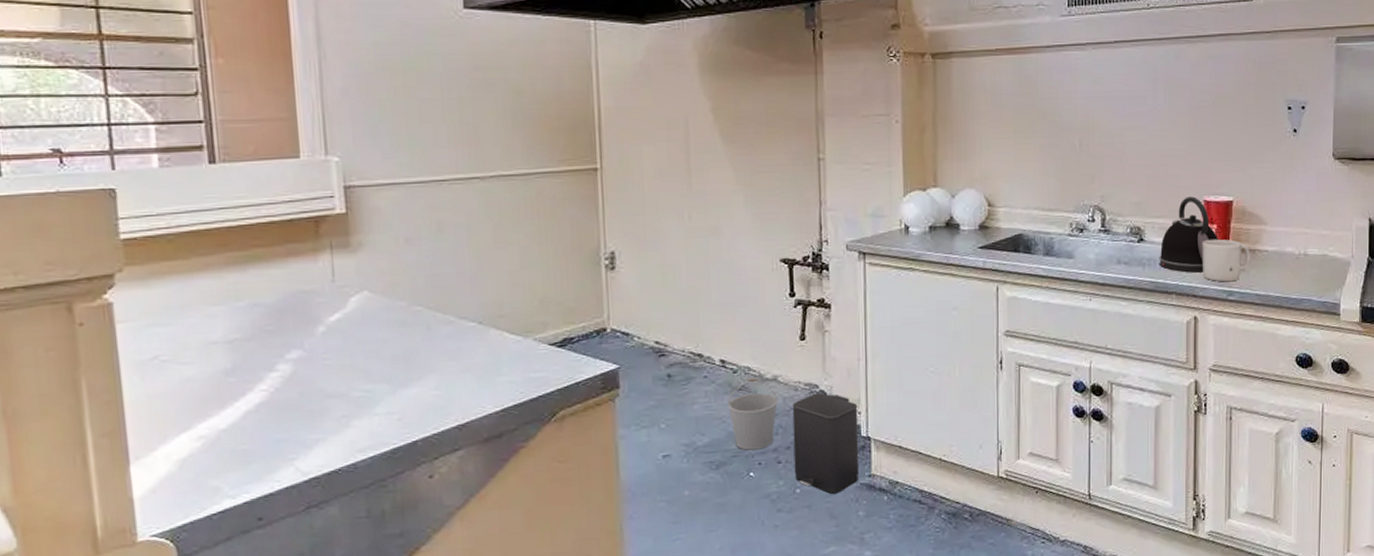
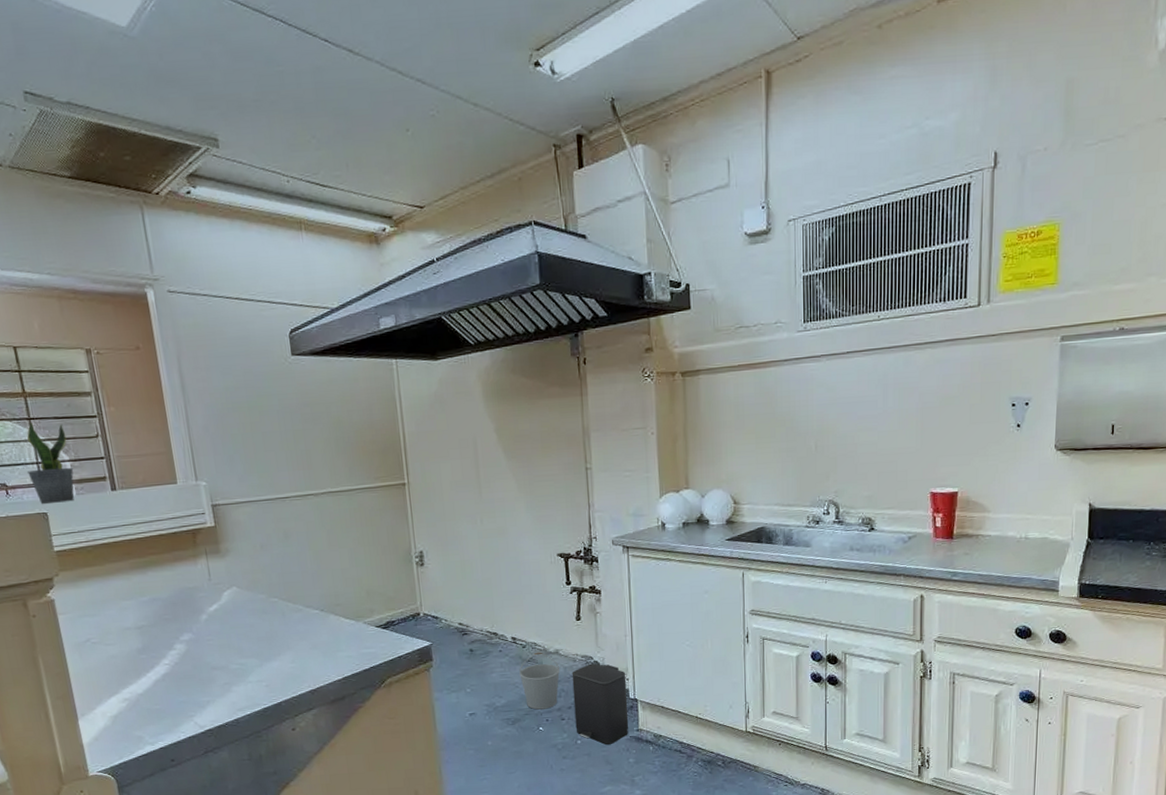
potted plant: none [94,72,159,179] -> present [27,422,75,505]
kettle: present [1159,196,1219,273] -> none [888,489,944,557]
mug: present [1201,238,1250,282] -> none [928,526,974,565]

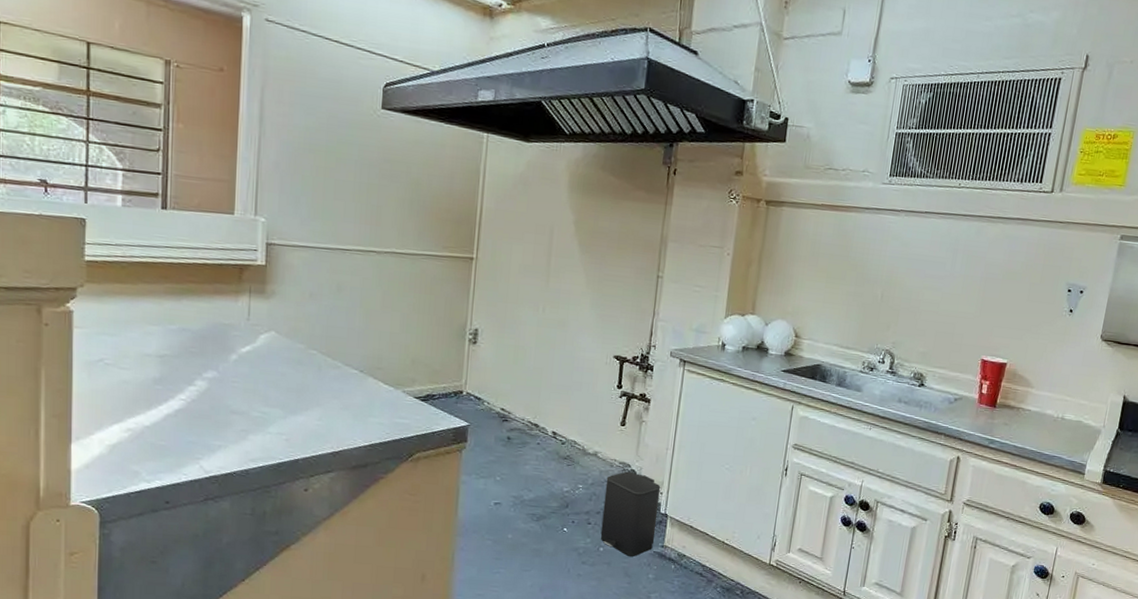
potted plant: present [27,422,75,505] -> none [74,122,125,213]
bucket: present [519,652,560,710] -> none [553,451,596,510]

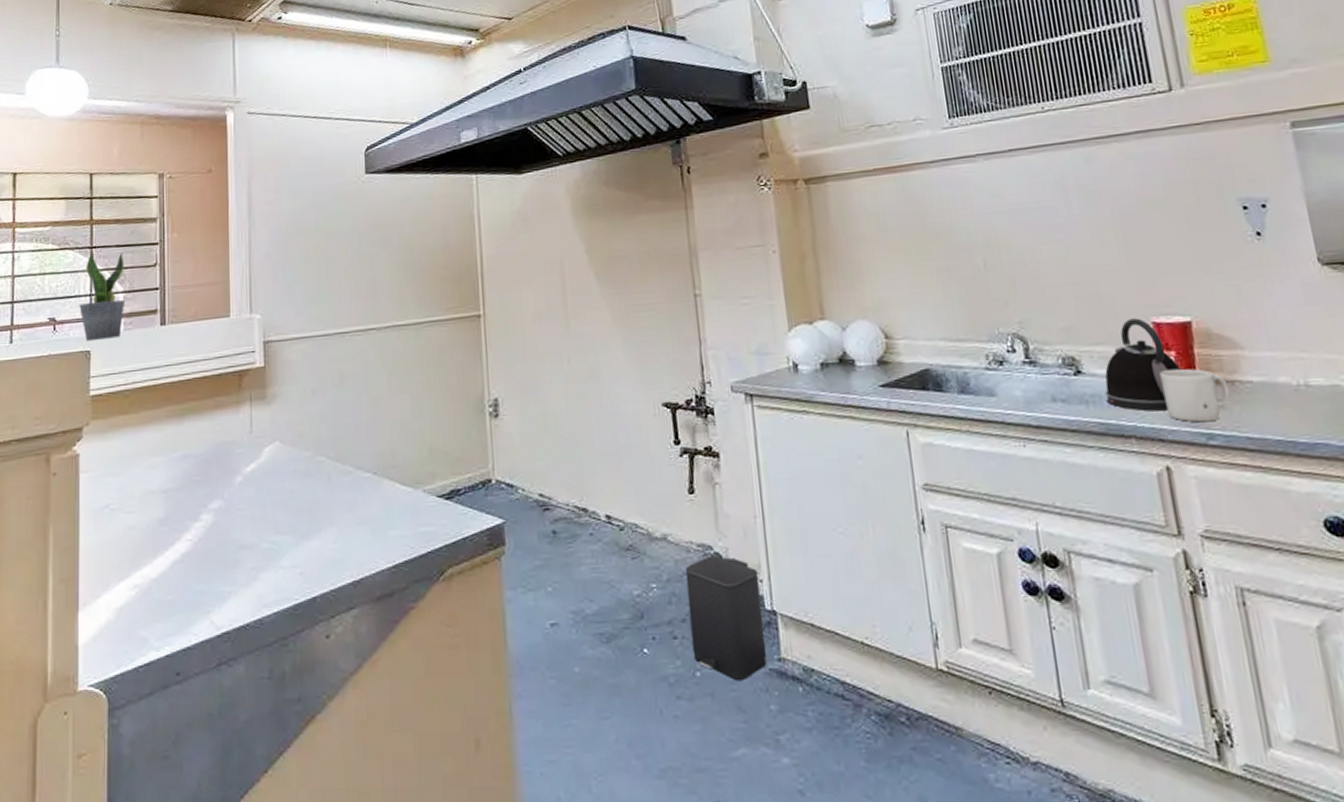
potted plant: none [74,122,125,213] -> present [79,251,126,342]
kettle: none [934,354,989,420] -> present [1105,318,1182,411]
mug: none [970,393,1015,432] -> present [1159,368,1231,423]

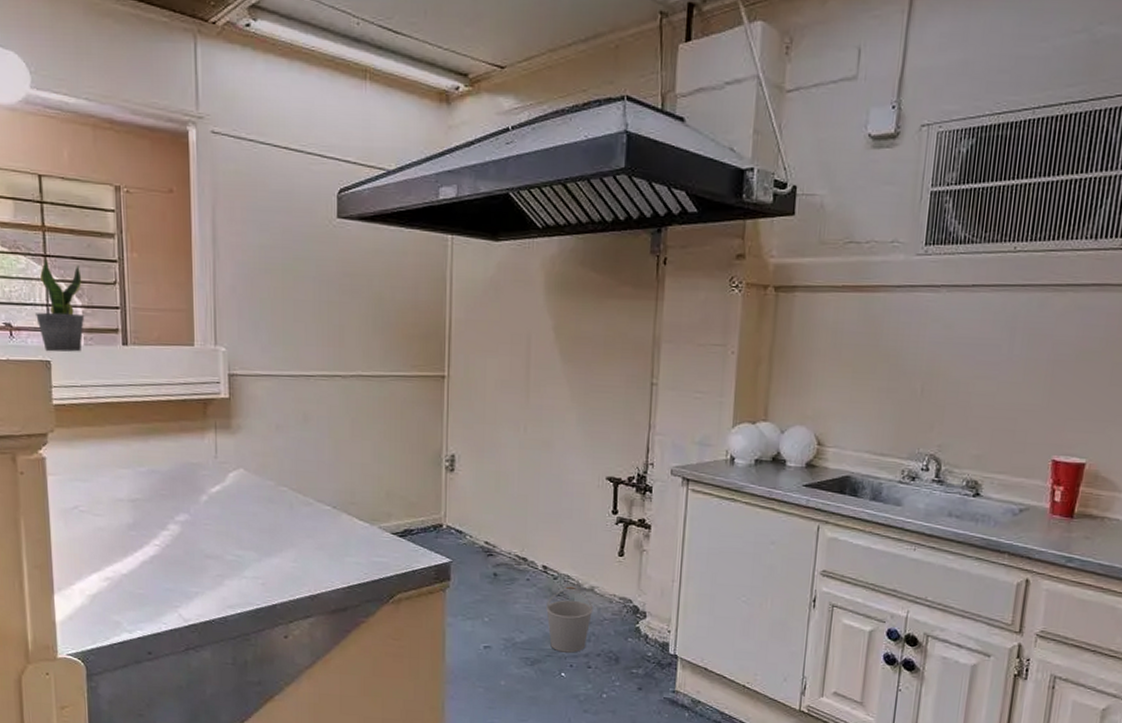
bucket: none [615,537,670,622] -> present [546,586,594,653]
pedal bin: present [685,555,767,680] -> none [602,607,668,704]
kettle: present [1105,318,1182,411] -> none [994,454,1064,535]
mug: present [1159,368,1231,423] -> none [1041,501,1099,548]

